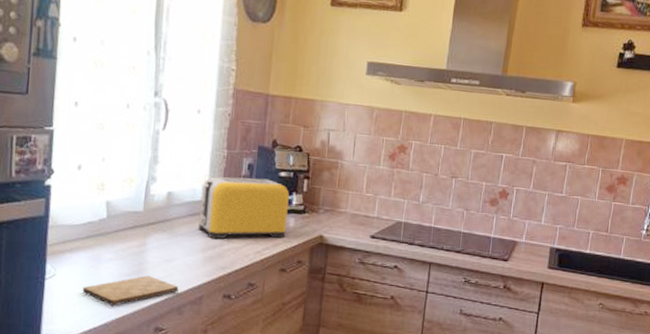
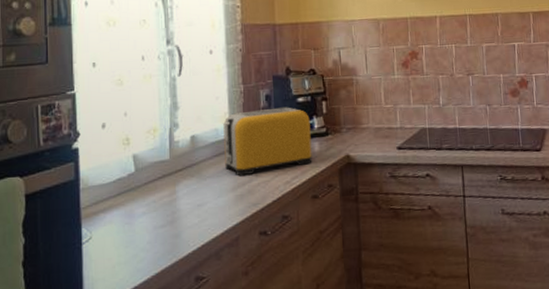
cutting board: present [82,275,179,306] -> none [119,224,214,261]

